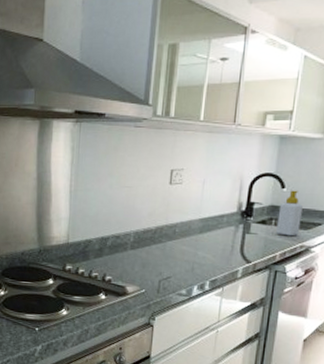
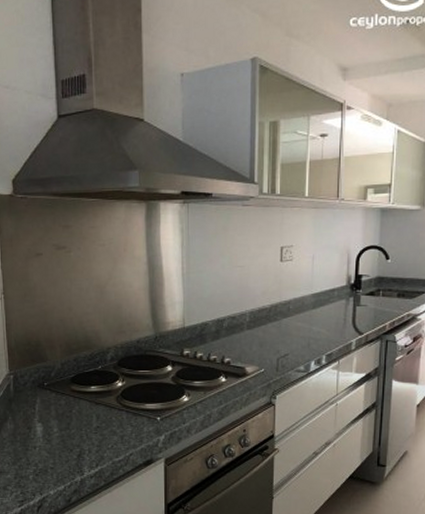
soap bottle: present [276,190,303,237] -> none [384,261,407,306]

